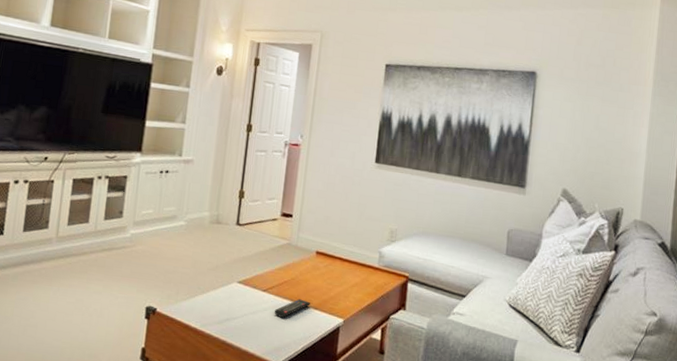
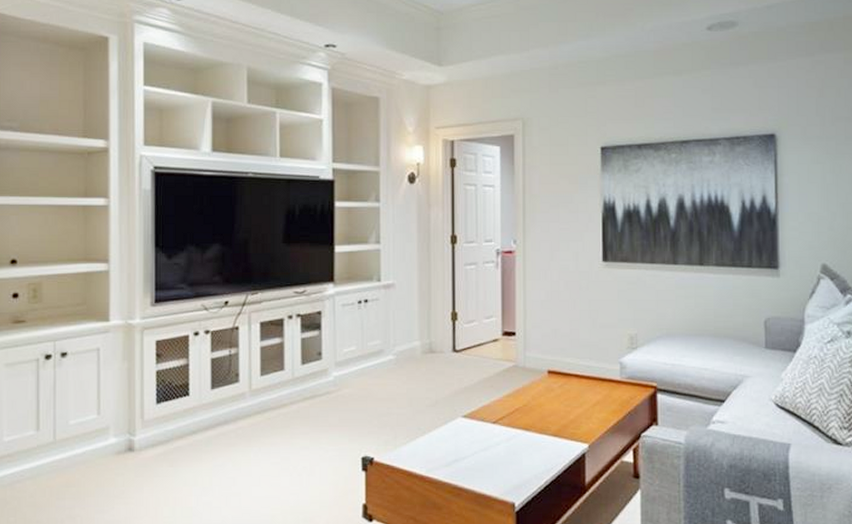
remote control: present [274,299,311,318] -> none [508,427,549,450]

